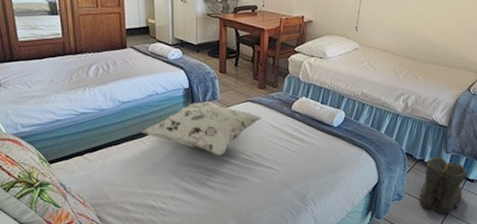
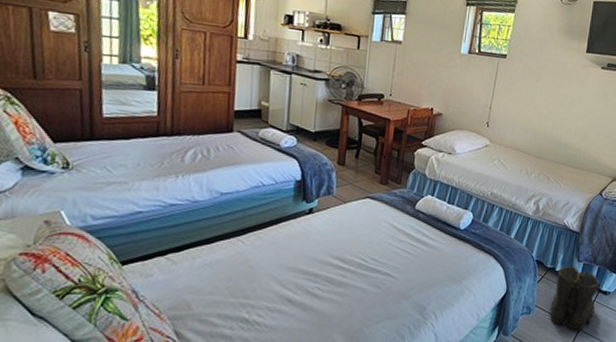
decorative pillow: present [142,102,262,156] -> none [241,196,382,259]

